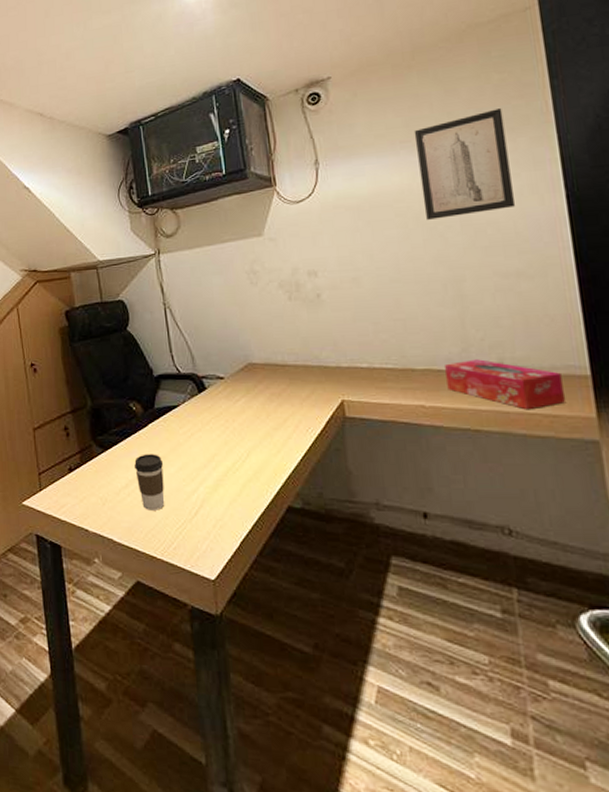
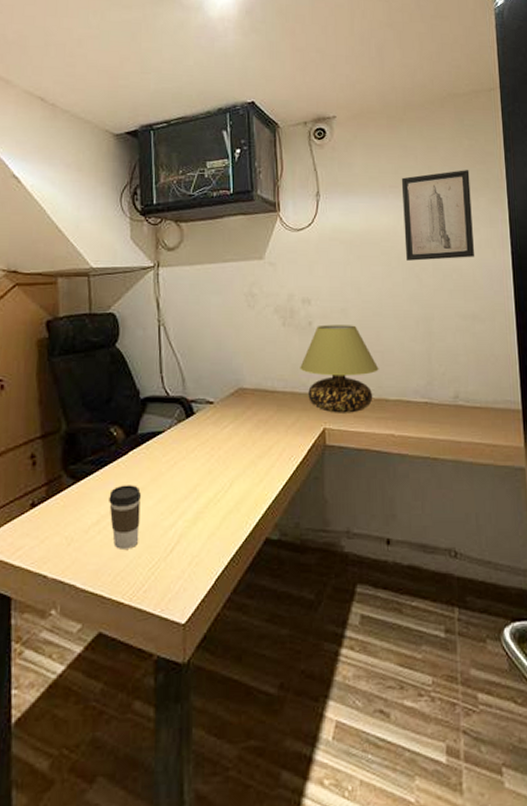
table lamp: none [311,294,402,385] -> present [300,324,379,413]
tissue box: present [445,359,565,410] -> none [413,392,502,440]

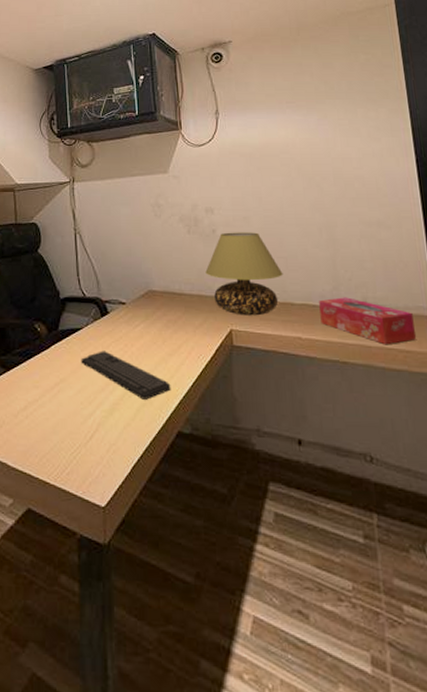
coffee cup: present [109,485,141,549] -> none [35,375,62,434]
keyboard: none [162,455,260,506] -> present [81,351,171,400]
wall art: present [401,170,474,261] -> none [297,83,376,171]
tissue box: none [413,392,502,440] -> present [319,297,416,345]

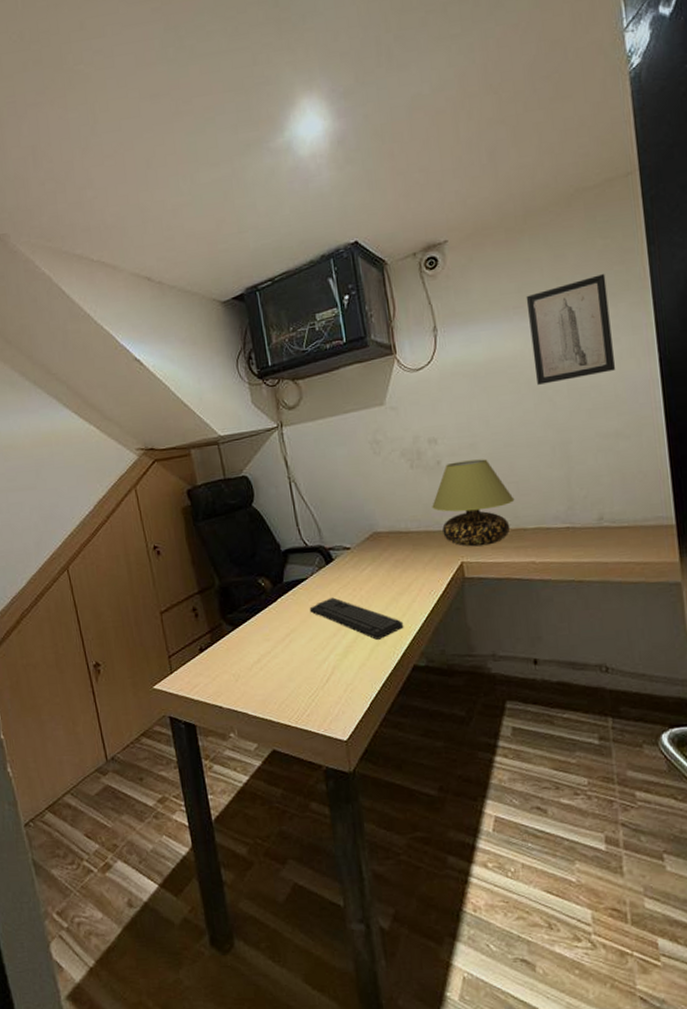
wall art: none [297,83,376,171] -> present [526,274,615,385]
tissue box: present [319,297,416,345] -> none [553,515,654,560]

